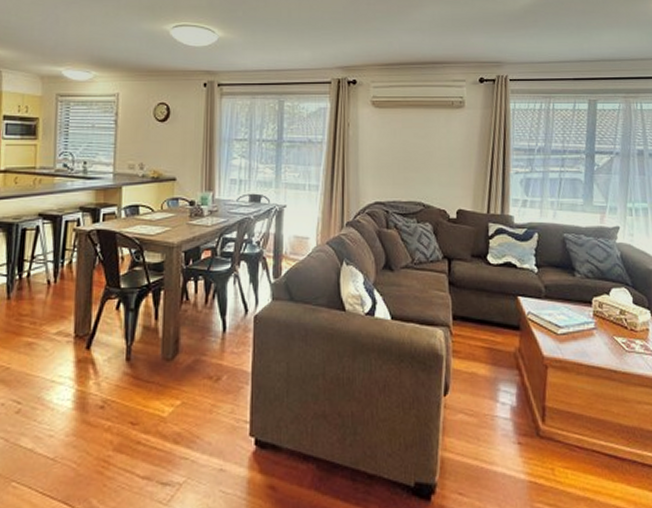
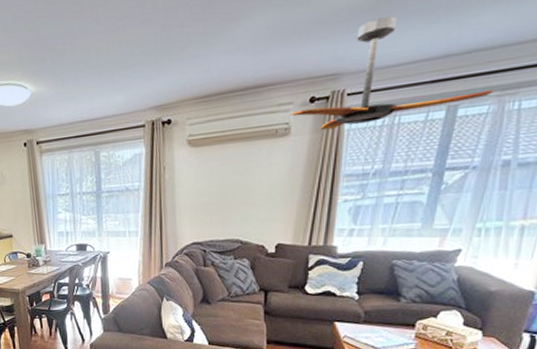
ceiling fan: none [463,25,621,108] -> present [290,16,494,131]

